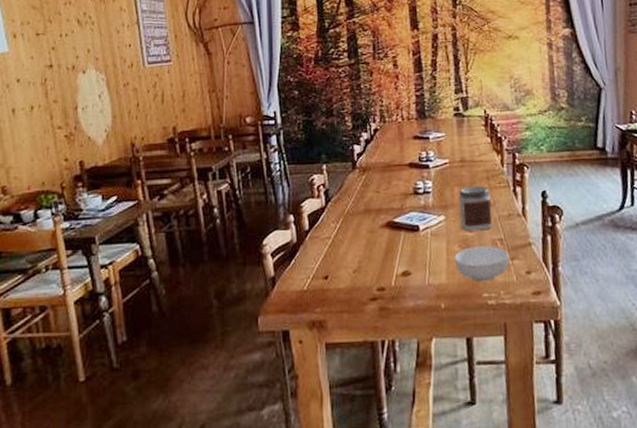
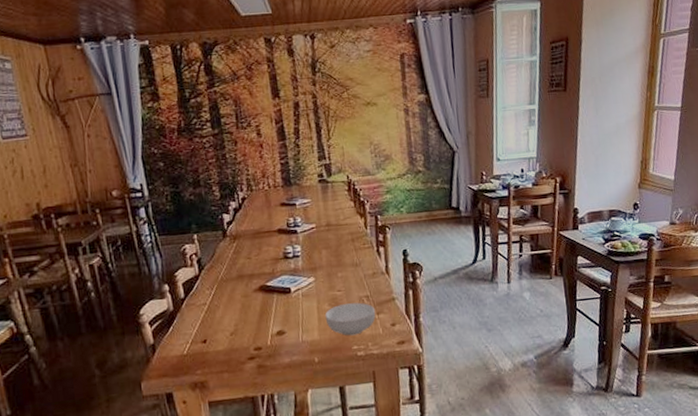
jar: present [458,185,493,232] -> none [326,247,360,291]

